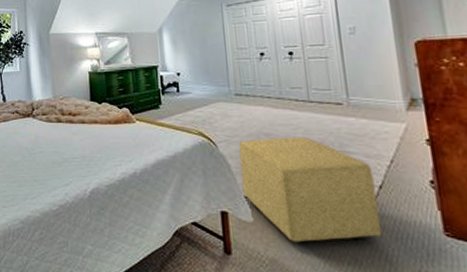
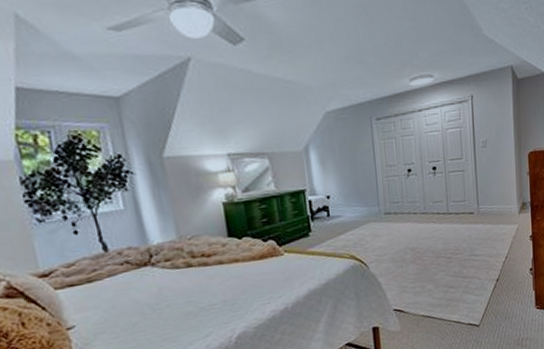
ottoman: present [238,137,383,243] -> none [388,246,497,340]

